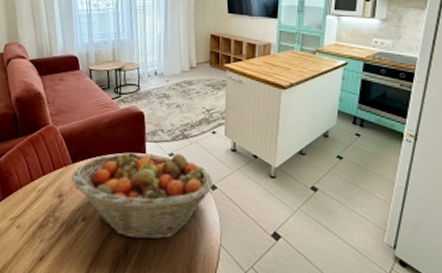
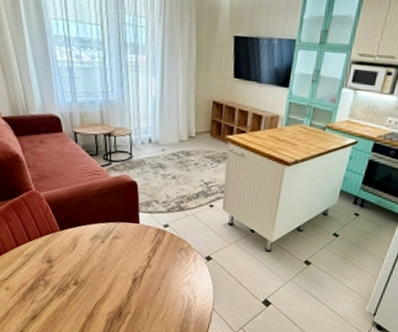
fruit basket: present [71,152,213,240] -> none [59,222,209,304]

